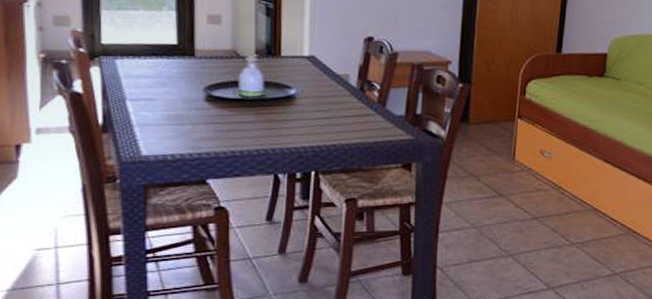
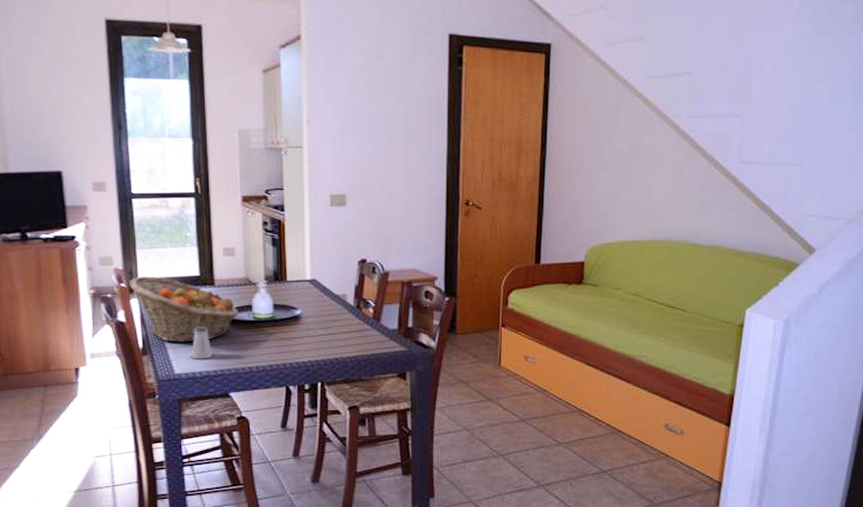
fruit basket: none [88,41,222,121] -> present [128,276,238,343]
saltshaker: none [162,102,189,140] -> present [191,327,213,359]

